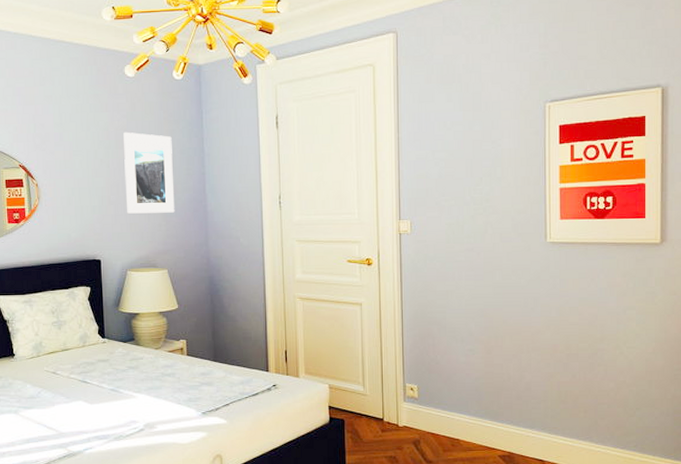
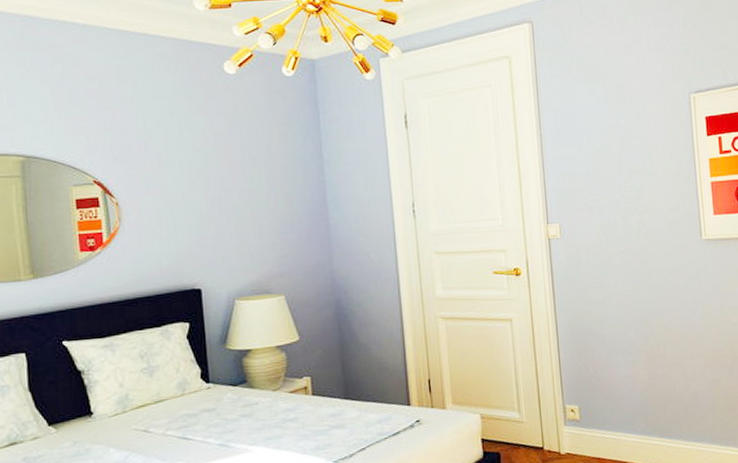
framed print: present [123,132,175,214] -> none [225,137,291,233]

